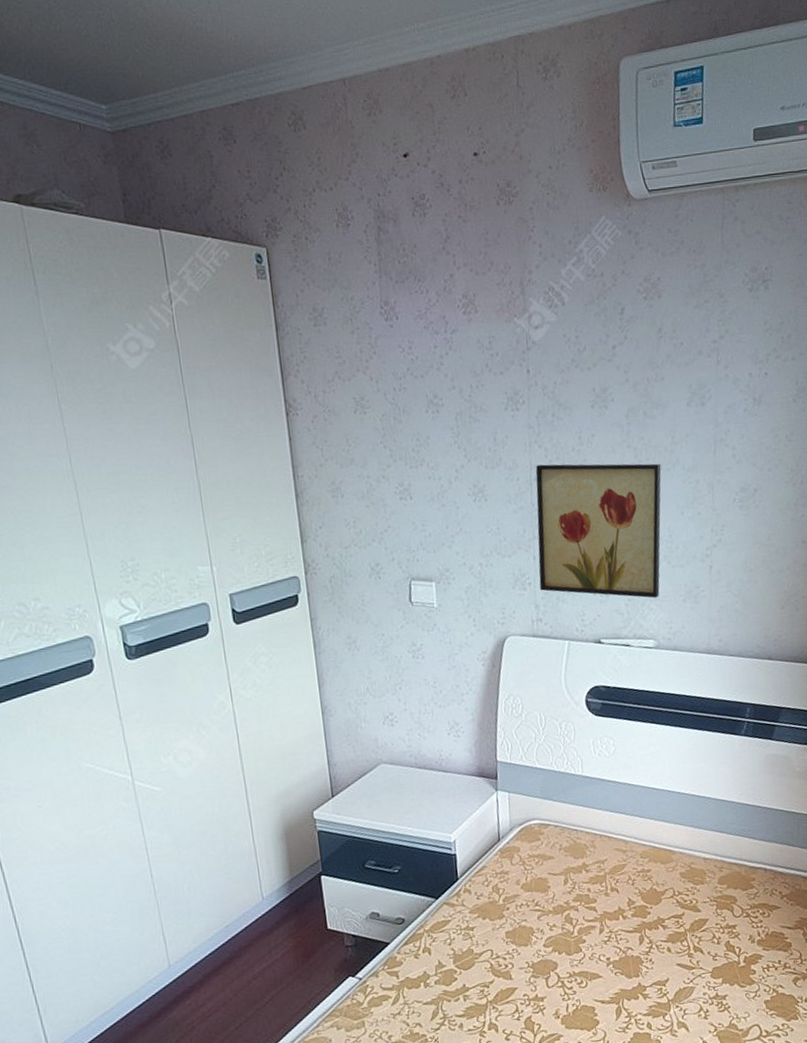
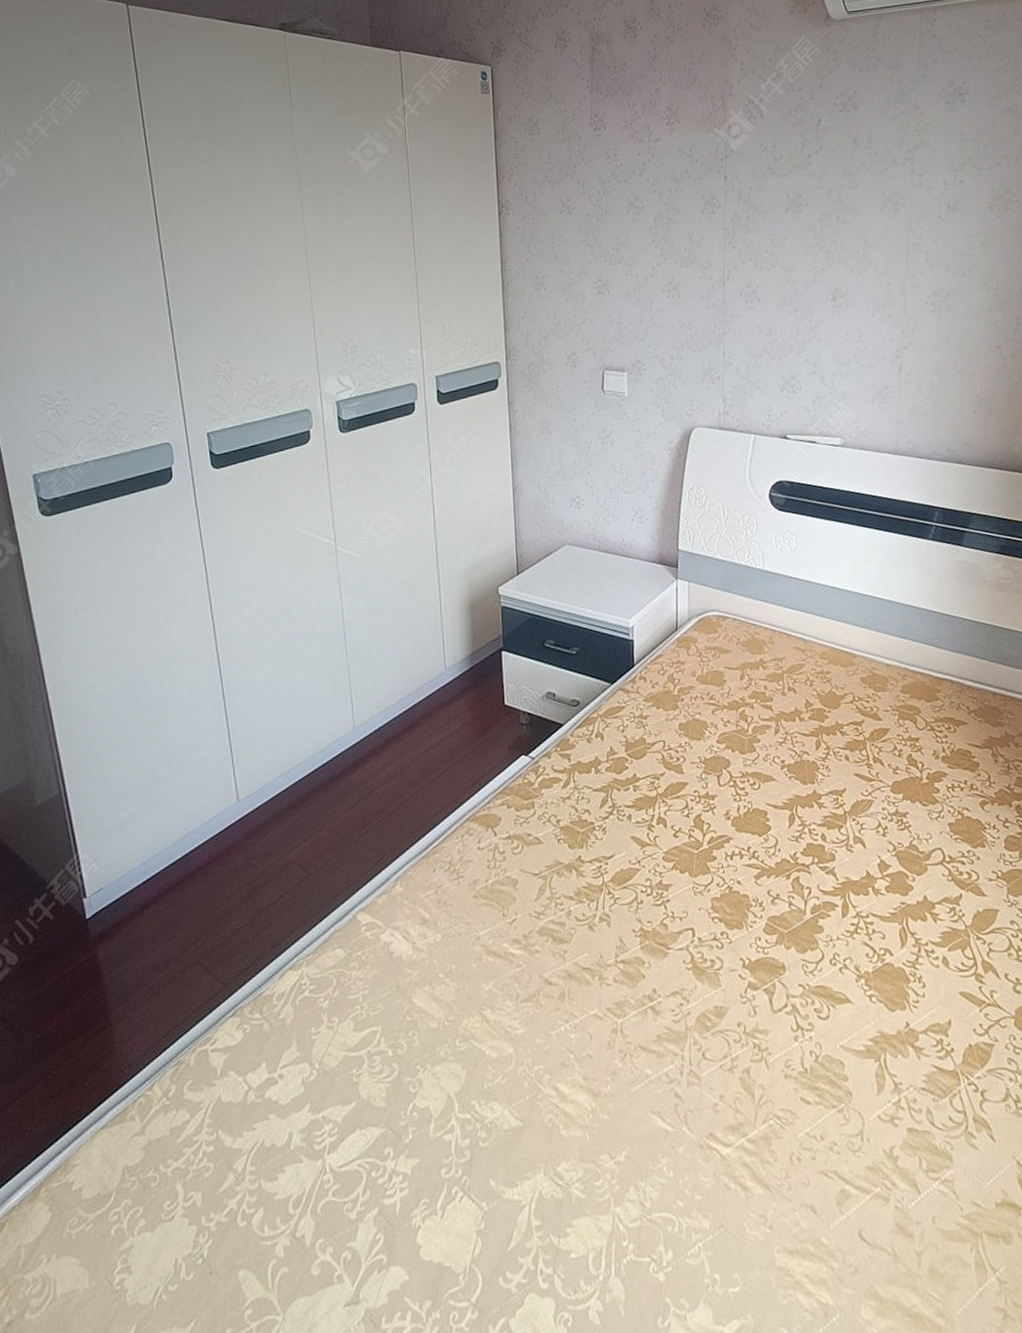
wall art: present [535,463,662,598] -> none [727,264,853,397]

